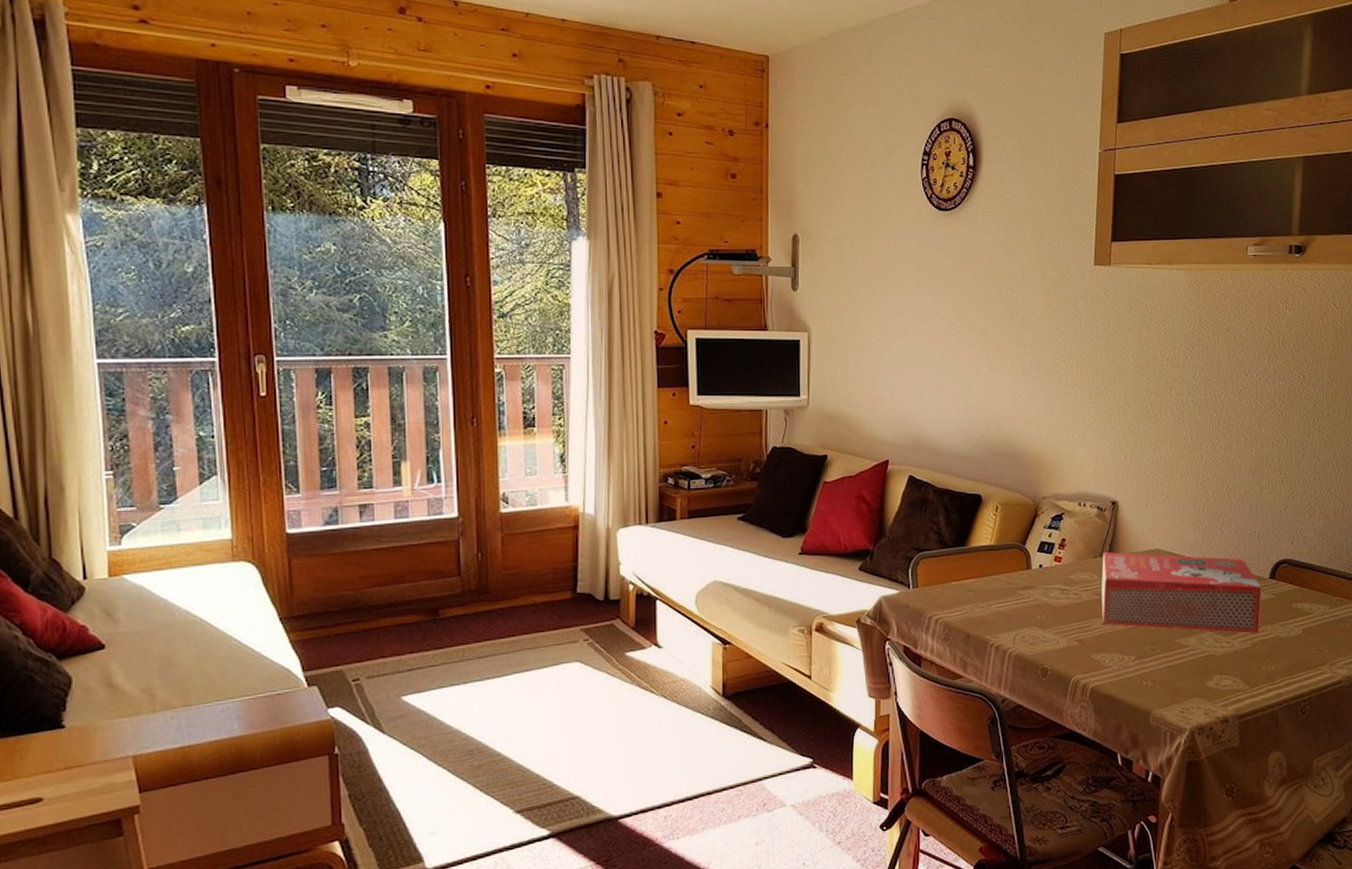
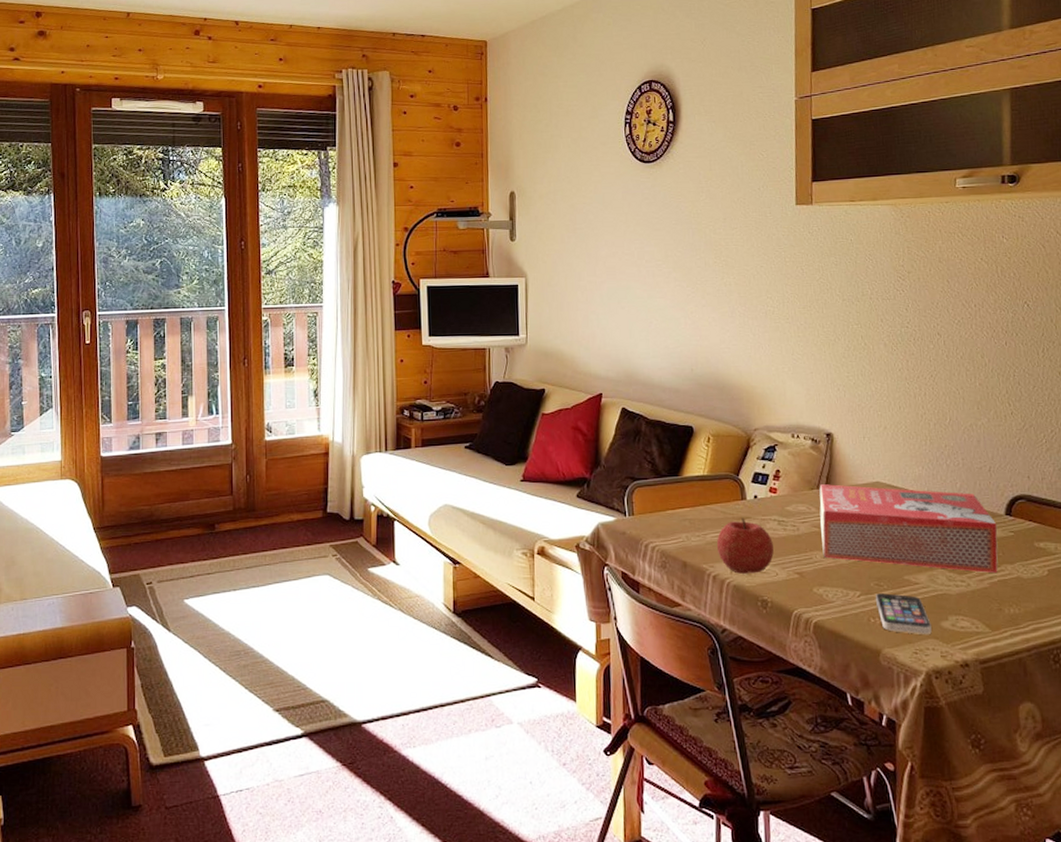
fruit: none [1000,587,1056,643] -> present [716,517,774,574]
smartphone: none [1148,656,1198,694] -> present [875,593,932,634]

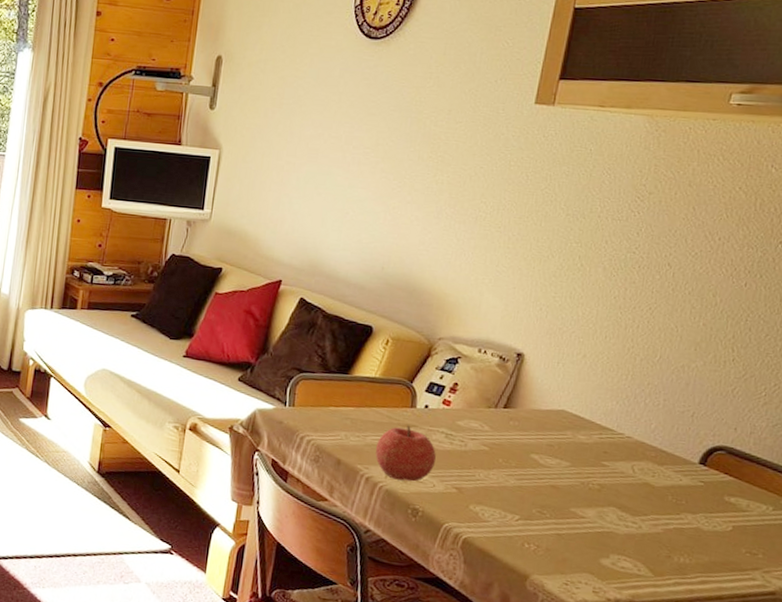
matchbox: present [819,484,998,574] -> none [487,404,687,521]
smartphone: present [875,593,932,634] -> none [534,520,589,568]

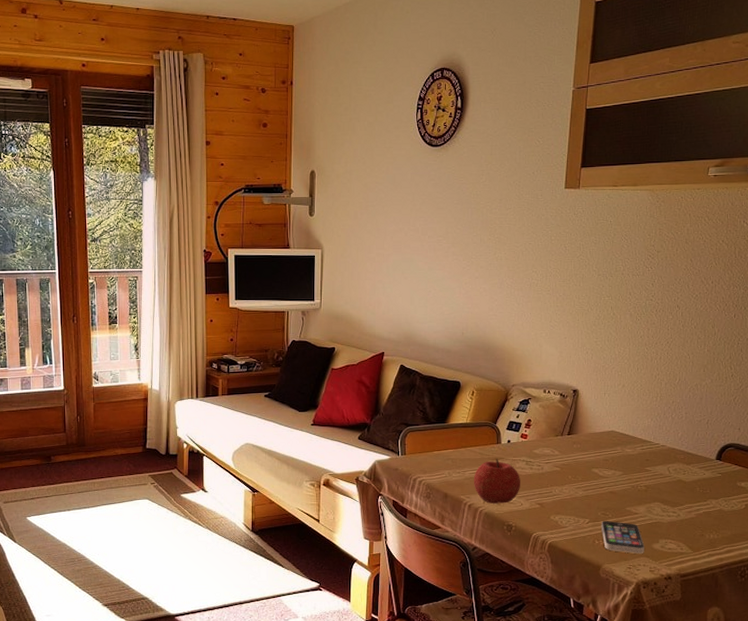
smartphone: none [534,520,589,568] -> present [600,521,644,553]

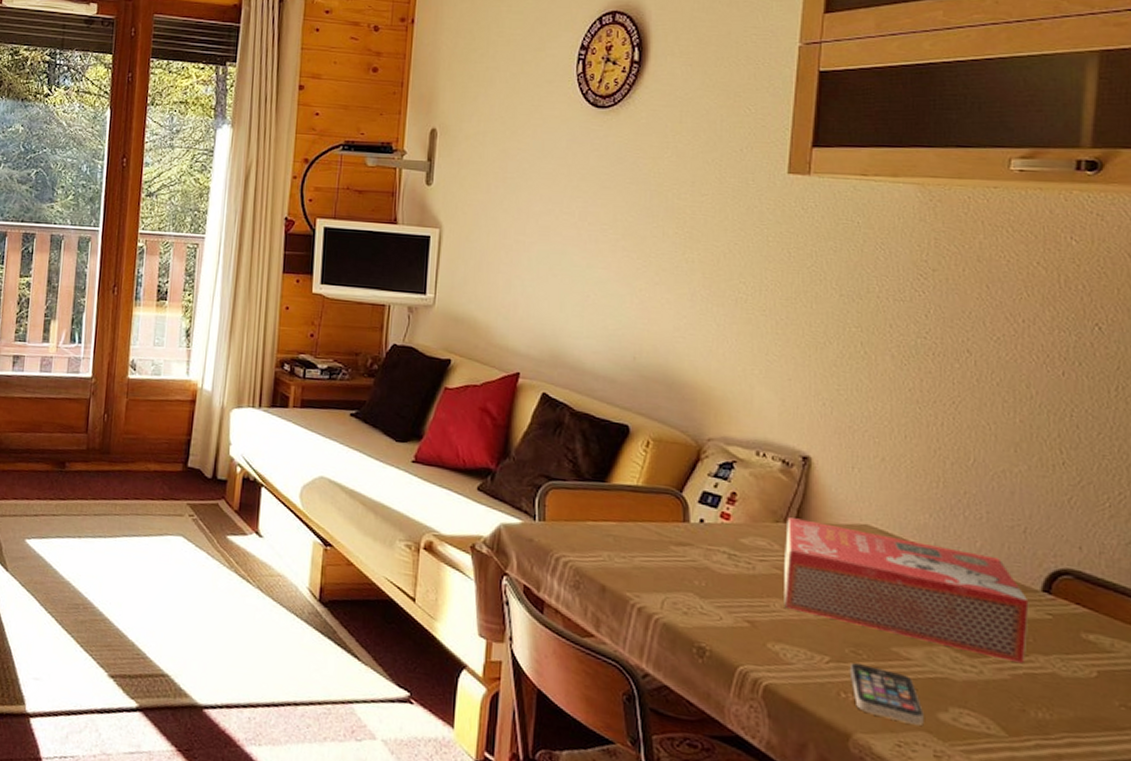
fruit: present [473,458,520,504] -> none [645,543,719,614]
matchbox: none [561,432,708,507] -> present [784,517,1029,664]

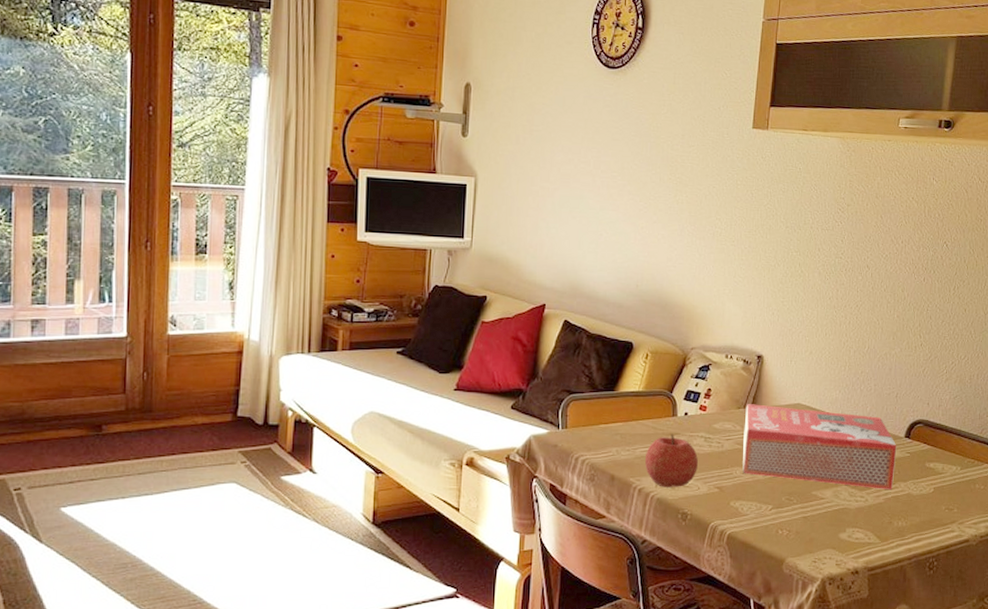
fruit: none [645,543,719,614] -> present [644,433,698,487]
smartphone: present [849,663,924,725] -> none [784,507,831,545]

